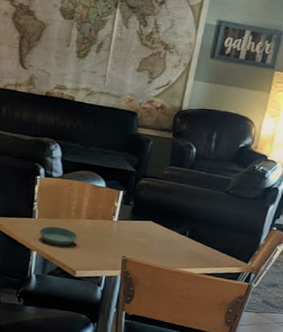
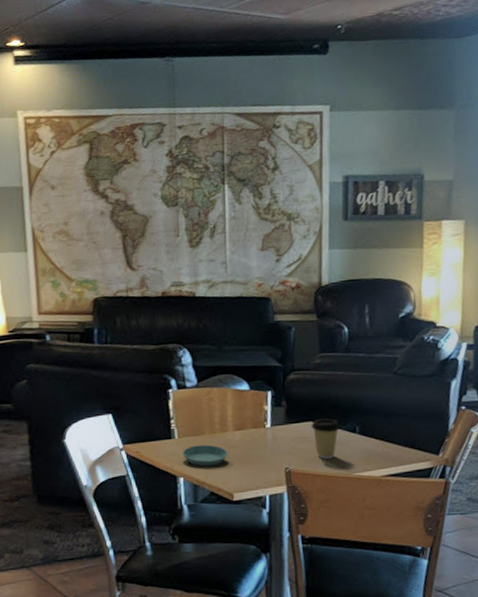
coffee cup: none [150,220,174,254] -> present [311,418,340,459]

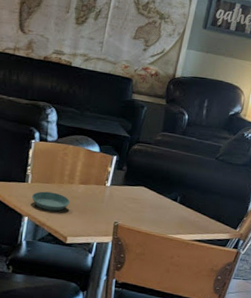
coffee cup: present [311,418,340,459] -> none [142,185,165,220]

